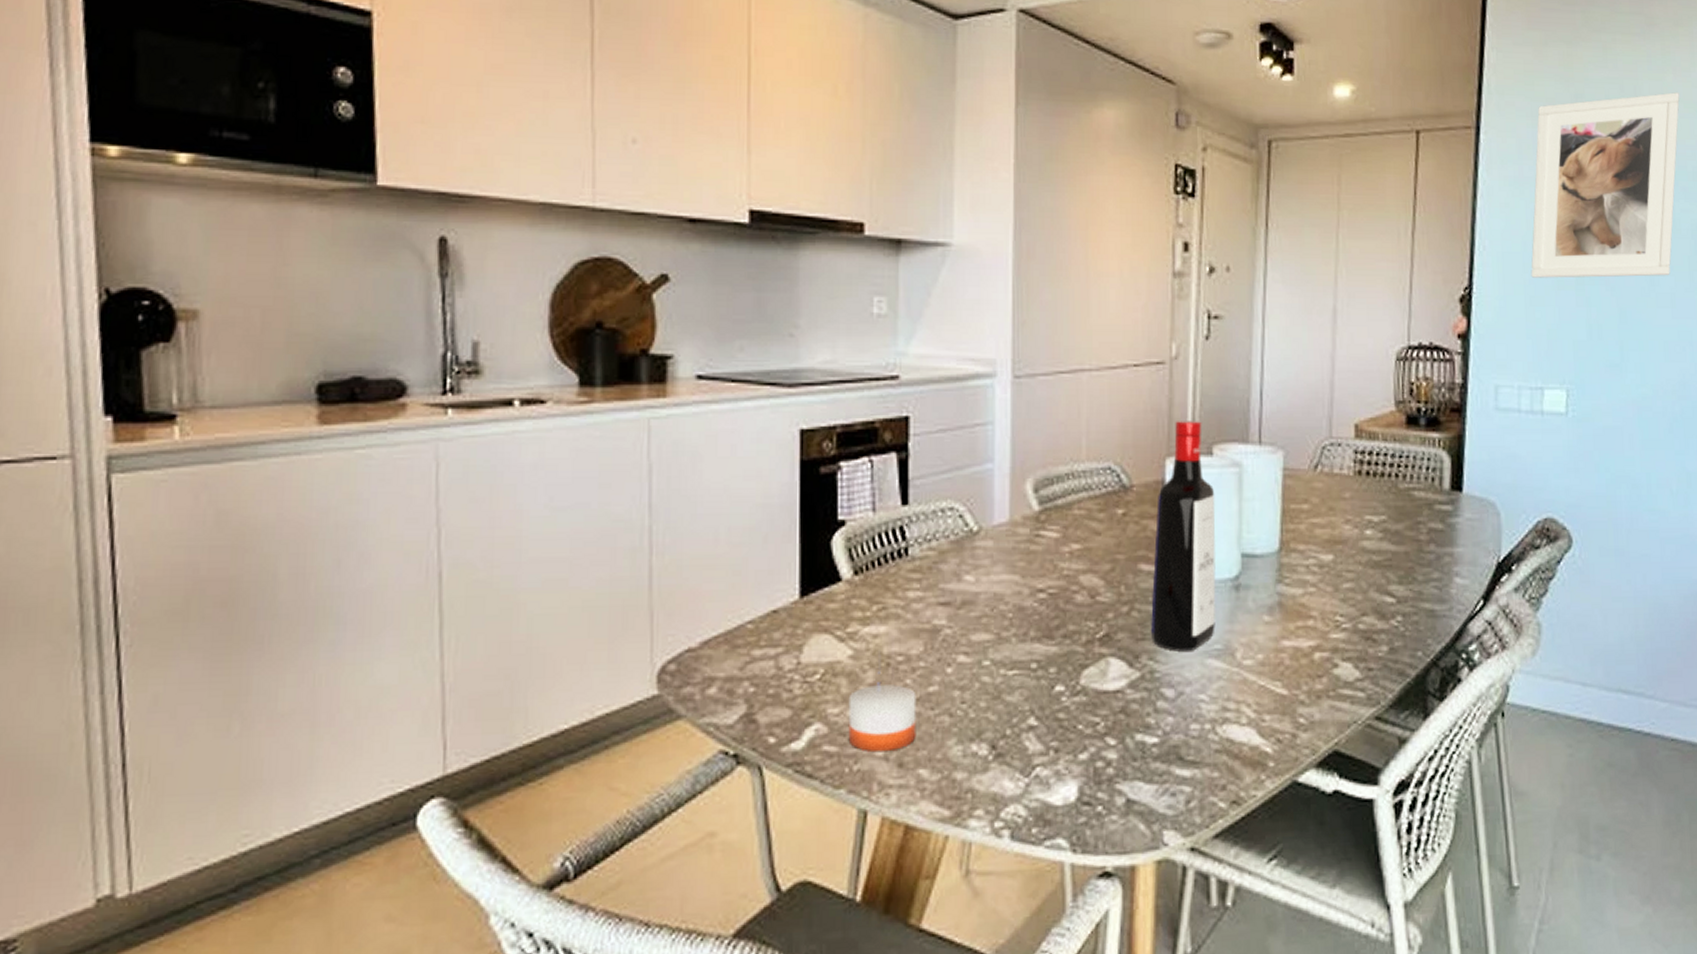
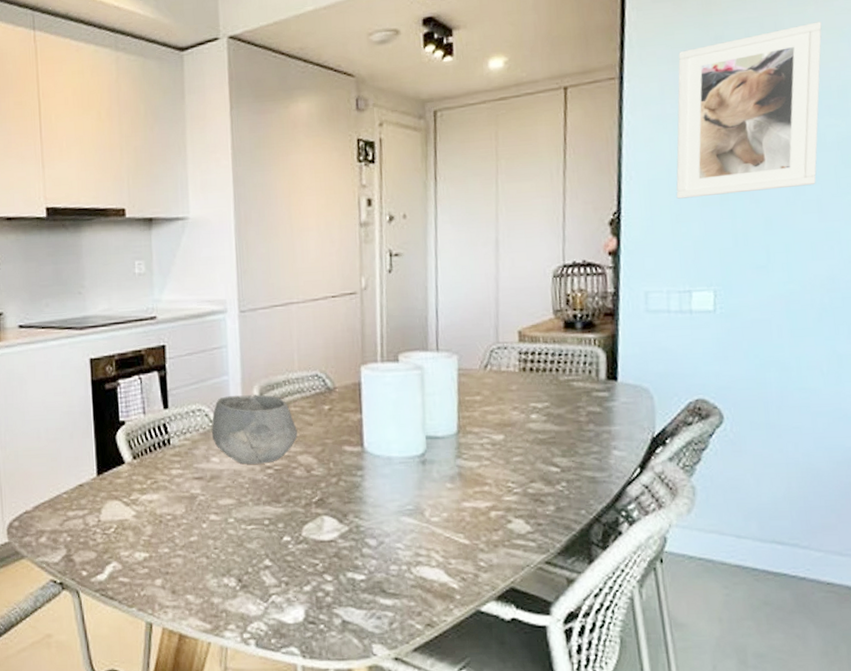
candle: present [848,682,916,752] -> none [134,534,184,583]
bowl: none [966,491,1081,586] -> present [211,394,297,465]
liquor bottle: present [1151,419,1216,652] -> none [355,335,407,511]

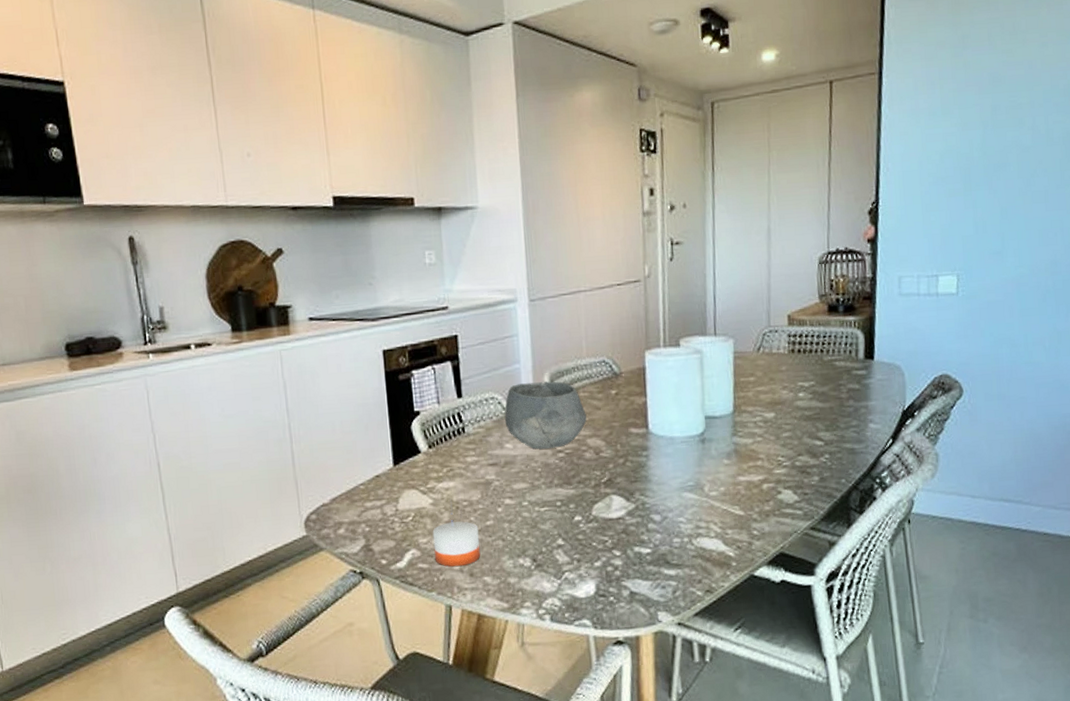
candle: none [134,534,184,583] -> present [432,520,481,567]
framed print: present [676,21,822,199] -> none [926,24,1053,189]

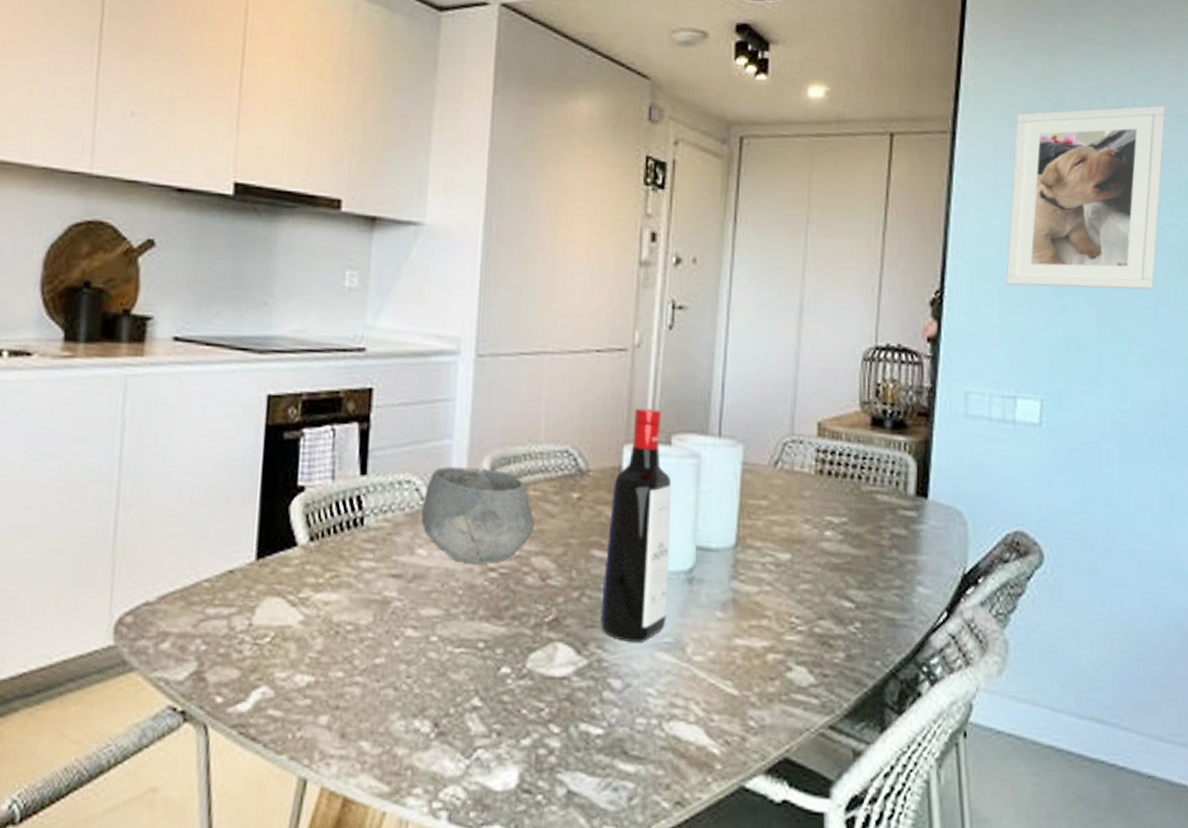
candle: present [432,520,481,567] -> none [293,650,363,721]
liquor bottle: none [640,321,688,489] -> present [601,407,672,642]
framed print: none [926,24,1053,189] -> present [1005,105,1166,290]

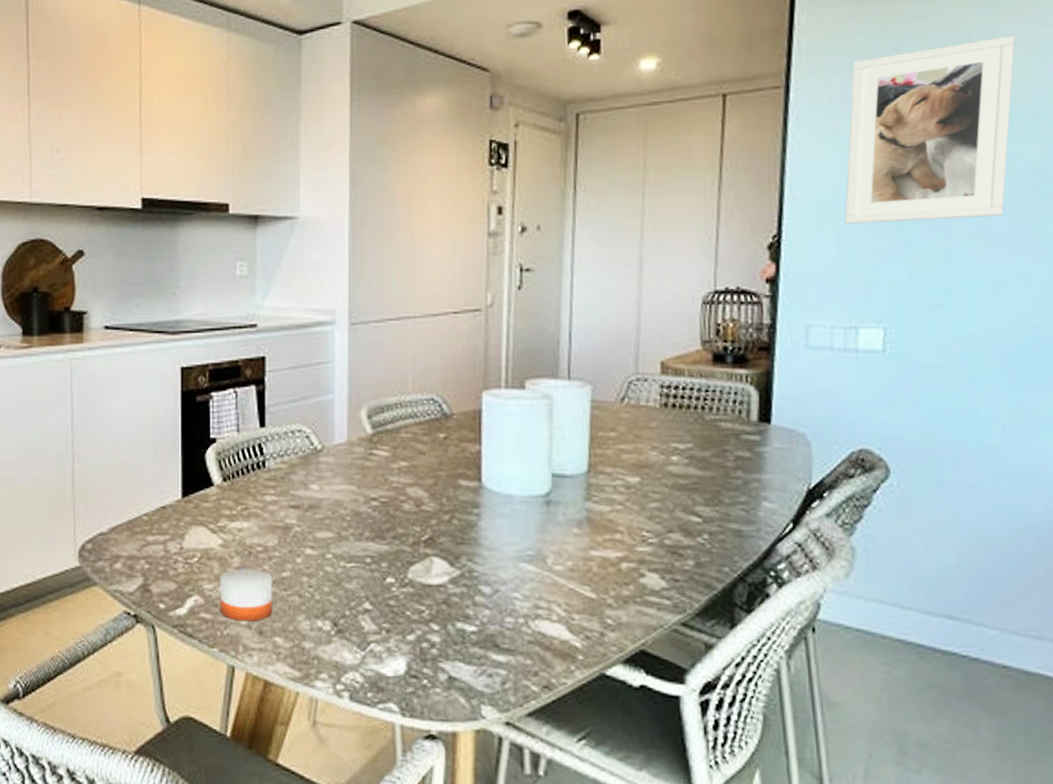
candle: none [293,650,363,721] -> present [219,566,273,622]
bowl: present [421,466,535,564] -> none [312,417,408,495]
liquor bottle: present [601,407,672,642] -> none [470,358,528,555]

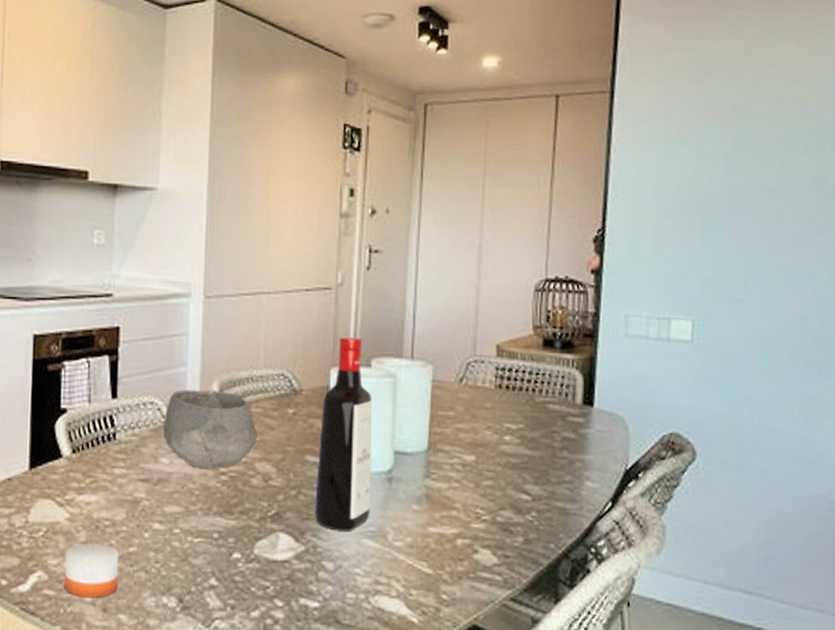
bowl: none [312,417,408,495] -> present [163,390,257,469]
liquor bottle: none [470,358,528,555] -> present [315,336,373,531]
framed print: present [844,35,1015,224] -> none [660,60,803,223]

